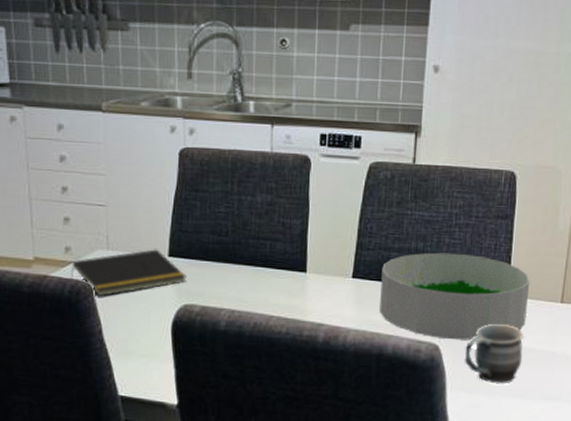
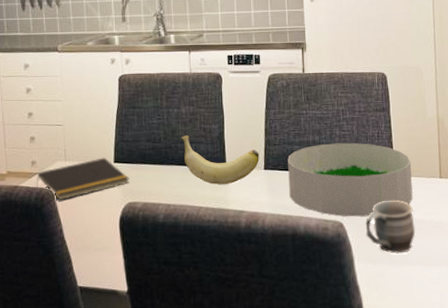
banana: none [254,230,348,292] -> present [182,135,260,185]

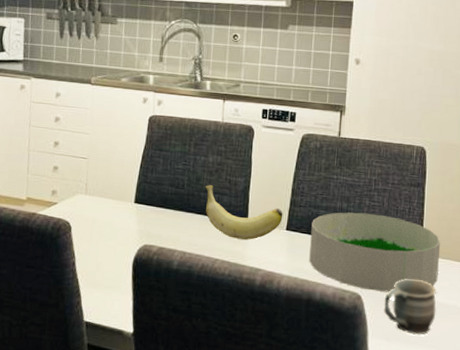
notepad: present [36,157,130,201] -> none [54,196,148,234]

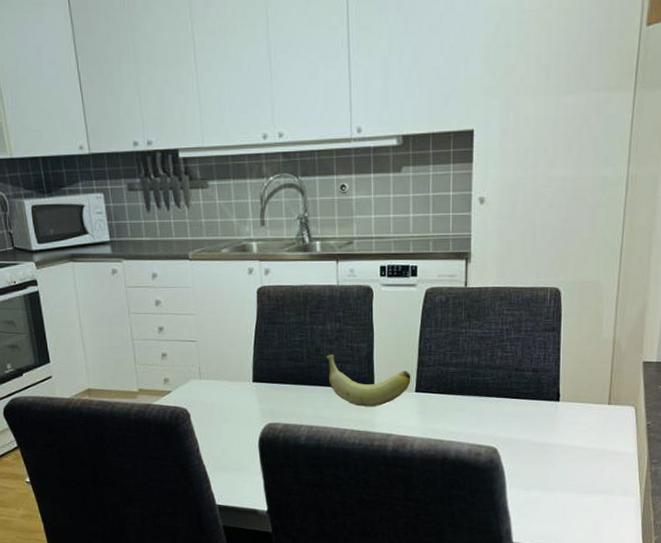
bowl: present [309,212,441,292] -> none [442,365,579,443]
mug: present [383,278,436,335] -> none [521,426,575,481]

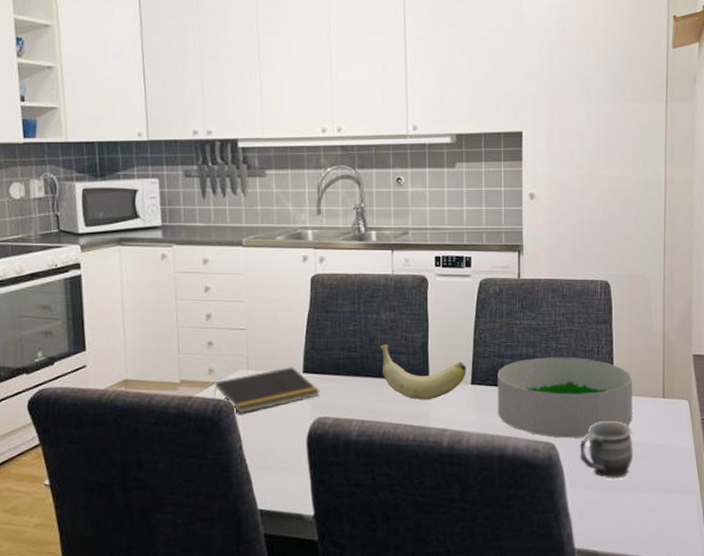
notepad: none [170,376,269,420] -> present [213,367,320,414]
bowl: none [442,365,579,443] -> present [497,357,633,438]
mug: none [521,426,575,481] -> present [579,420,634,479]

